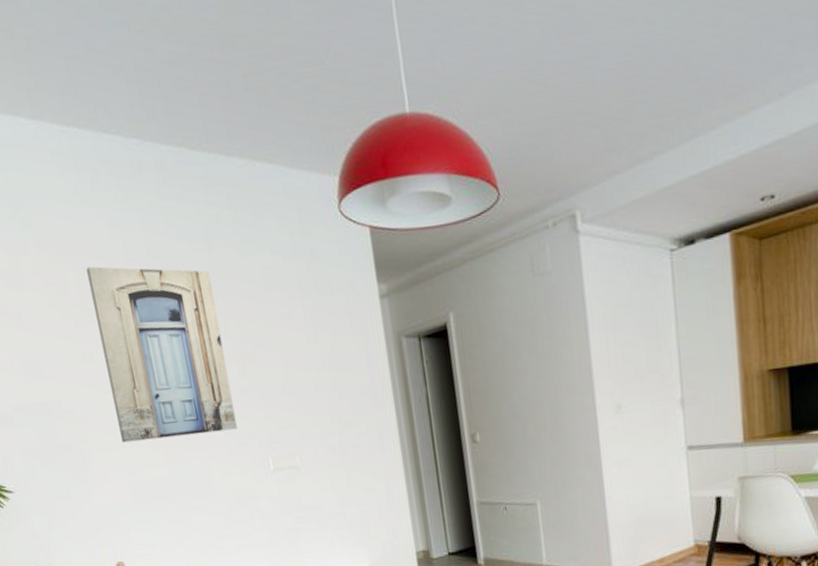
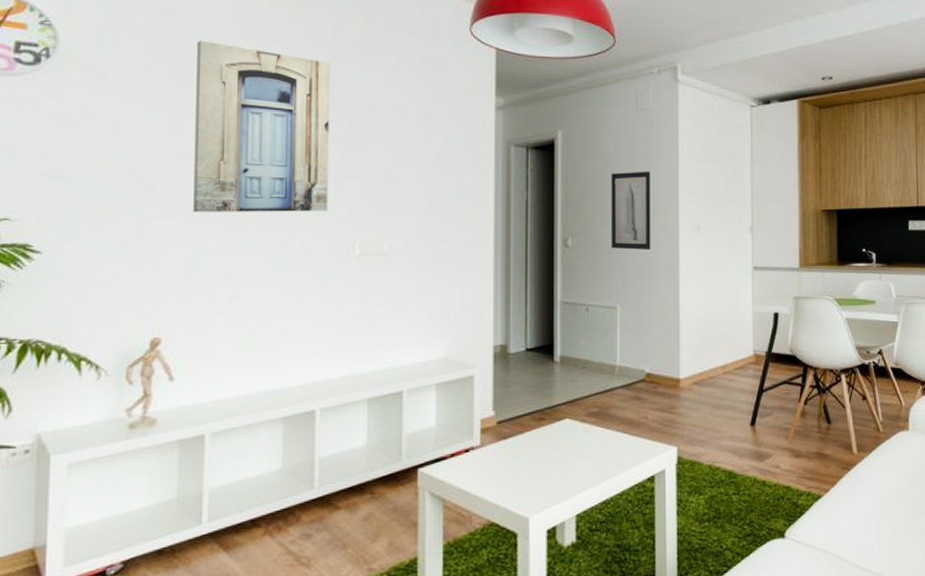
wall art: none [512,347,567,441] -> present [611,171,651,251]

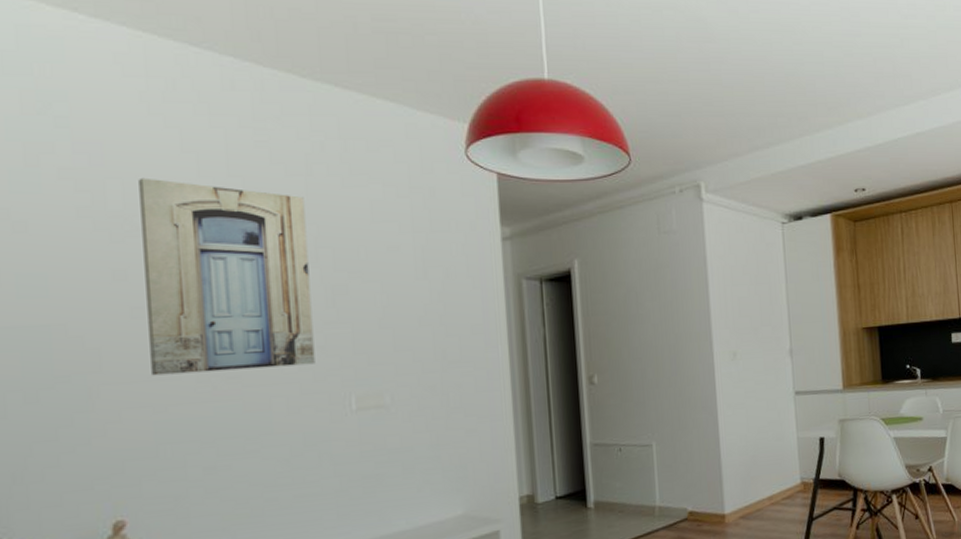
wall art: present [611,171,651,251] -> none [635,298,685,383]

